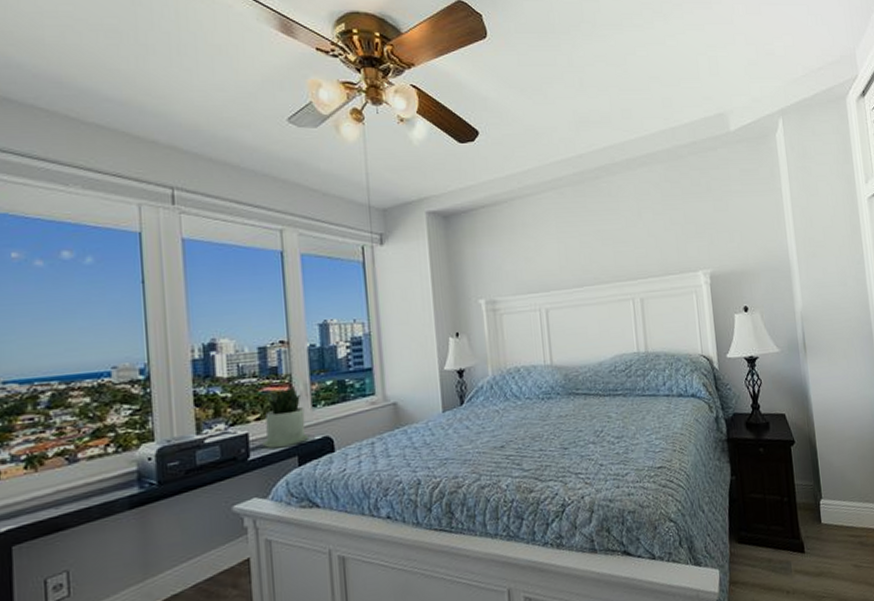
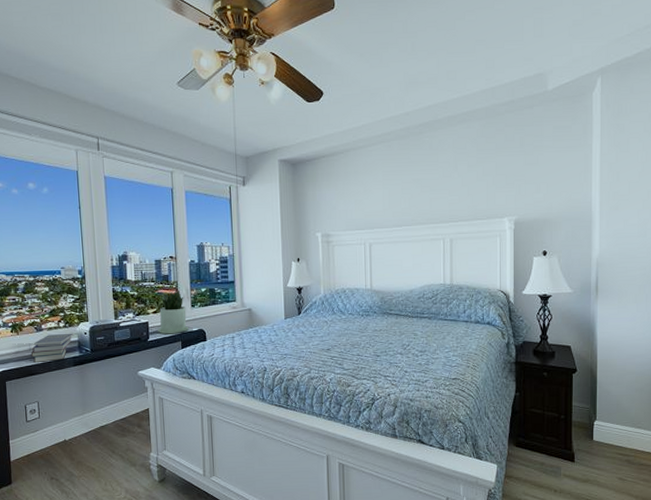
books: none [57,460,130,512] -> present [30,333,73,363]

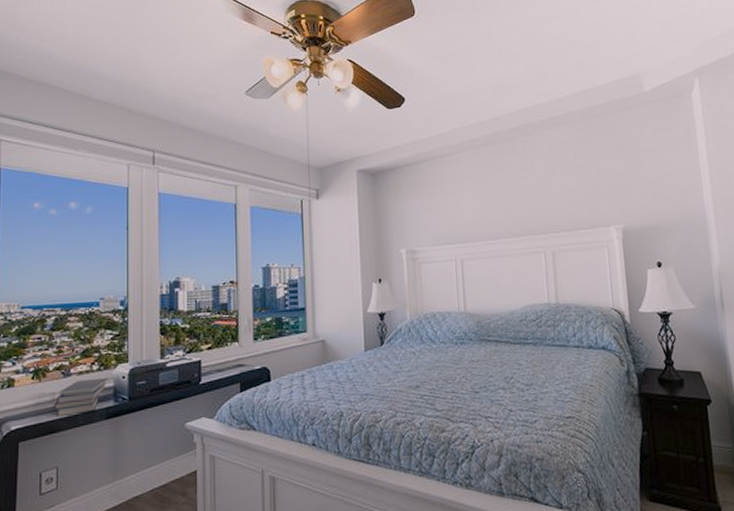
planter: present [157,290,189,335] -> none [212,320,251,375]

